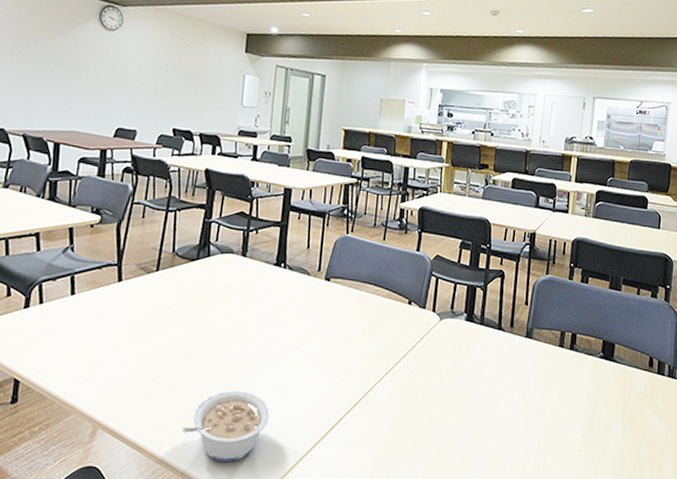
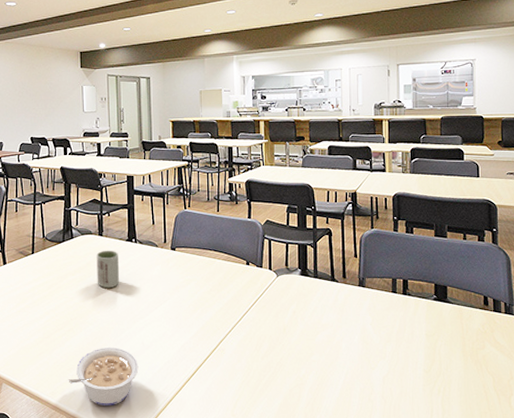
cup: none [232,274,263,321] -> present [96,250,120,289]

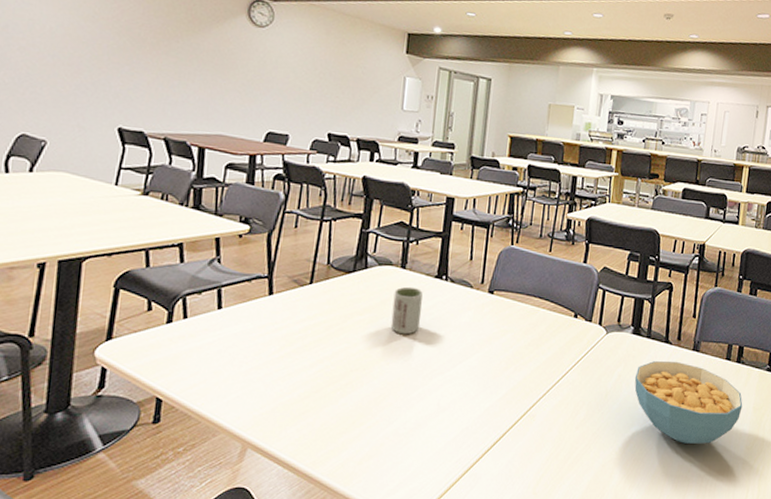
legume: present [68,346,139,407] -> none [336,407,430,481]
cereal bowl: none [308,296,415,369] -> present [634,361,743,444]

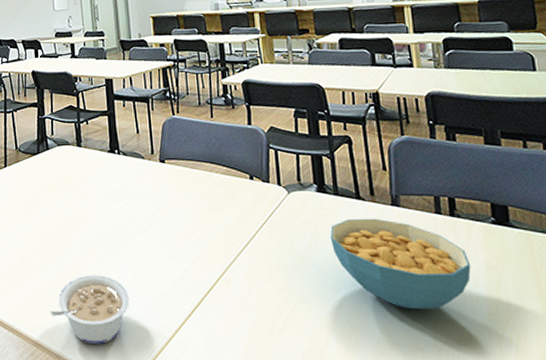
legume: none [336,407,430,481] -> present [49,274,130,345]
cup: present [390,286,423,335] -> none [75,162,103,207]

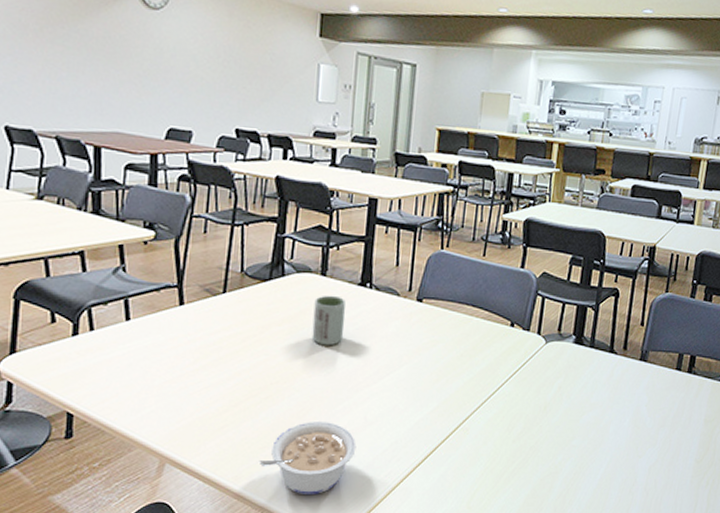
cup: none [75,162,103,207] -> present [311,295,345,346]
cereal bowl: present [330,218,471,309] -> none [576,371,693,457]

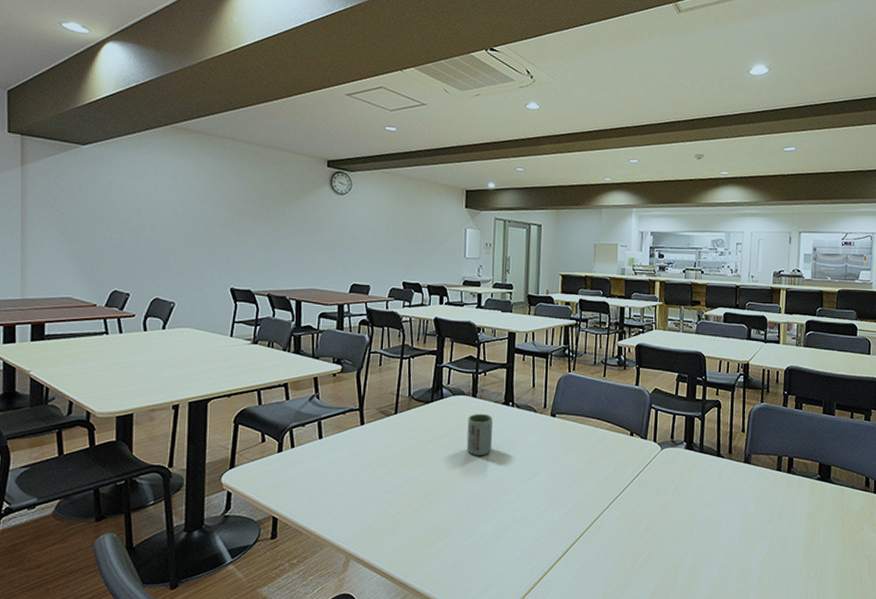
legume: present [259,420,357,496] -> none [426,521,506,587]

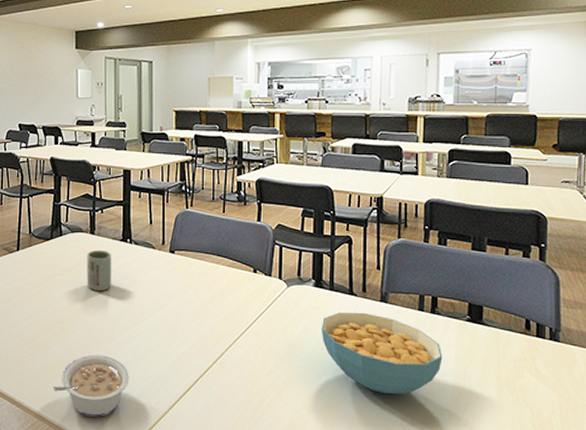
legume: none [426,521,506,587] -> present [52,354,130,418]
cereal bowl: none [690,473,796,550] -> present [321,312,443,394]

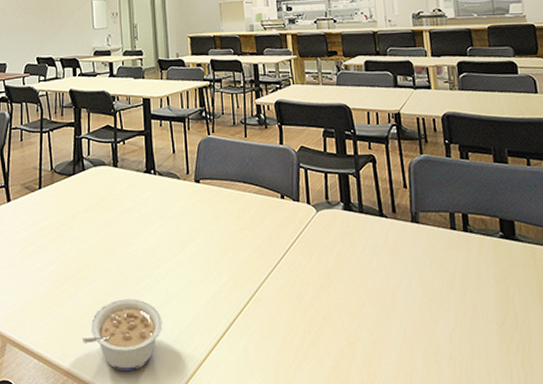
cup: present [87,250,112,292] -> none [111,183,138,229]
cereal bowl: present [321,312,443,394] -> none [355,234,482,323]

